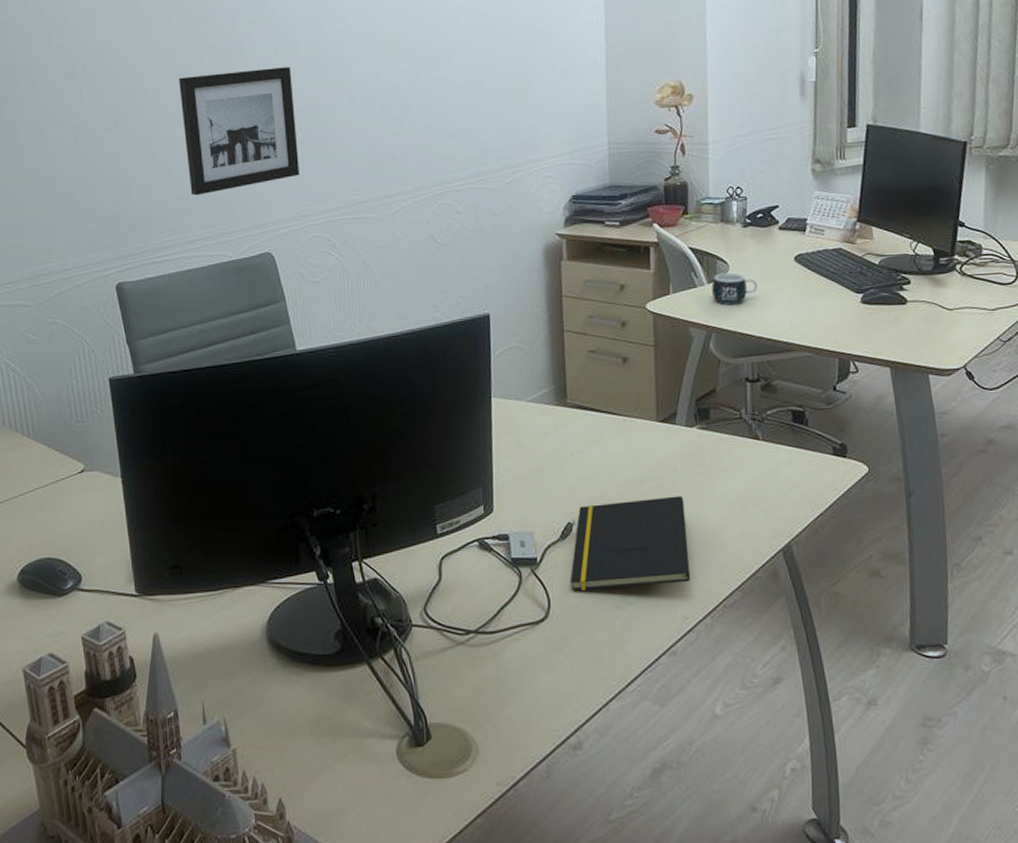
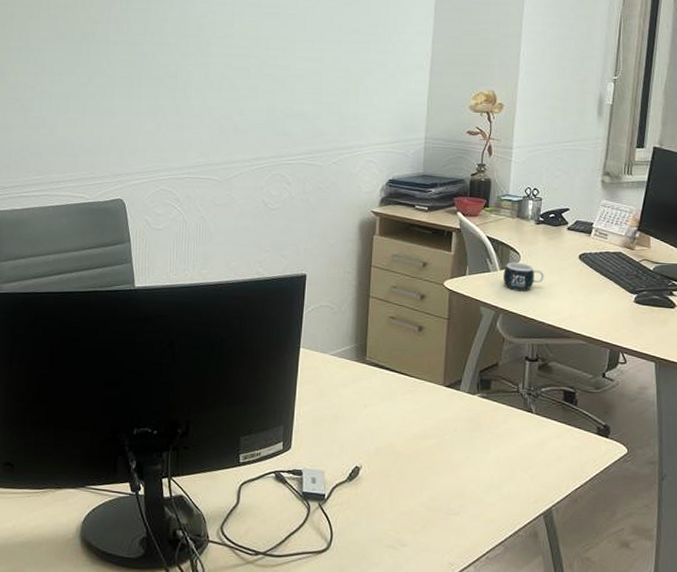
wall art: present [179,67,300,196] -> none [59,40,158,143]
notepad: present [570,496,691,591] -> none [352,452,460,533]

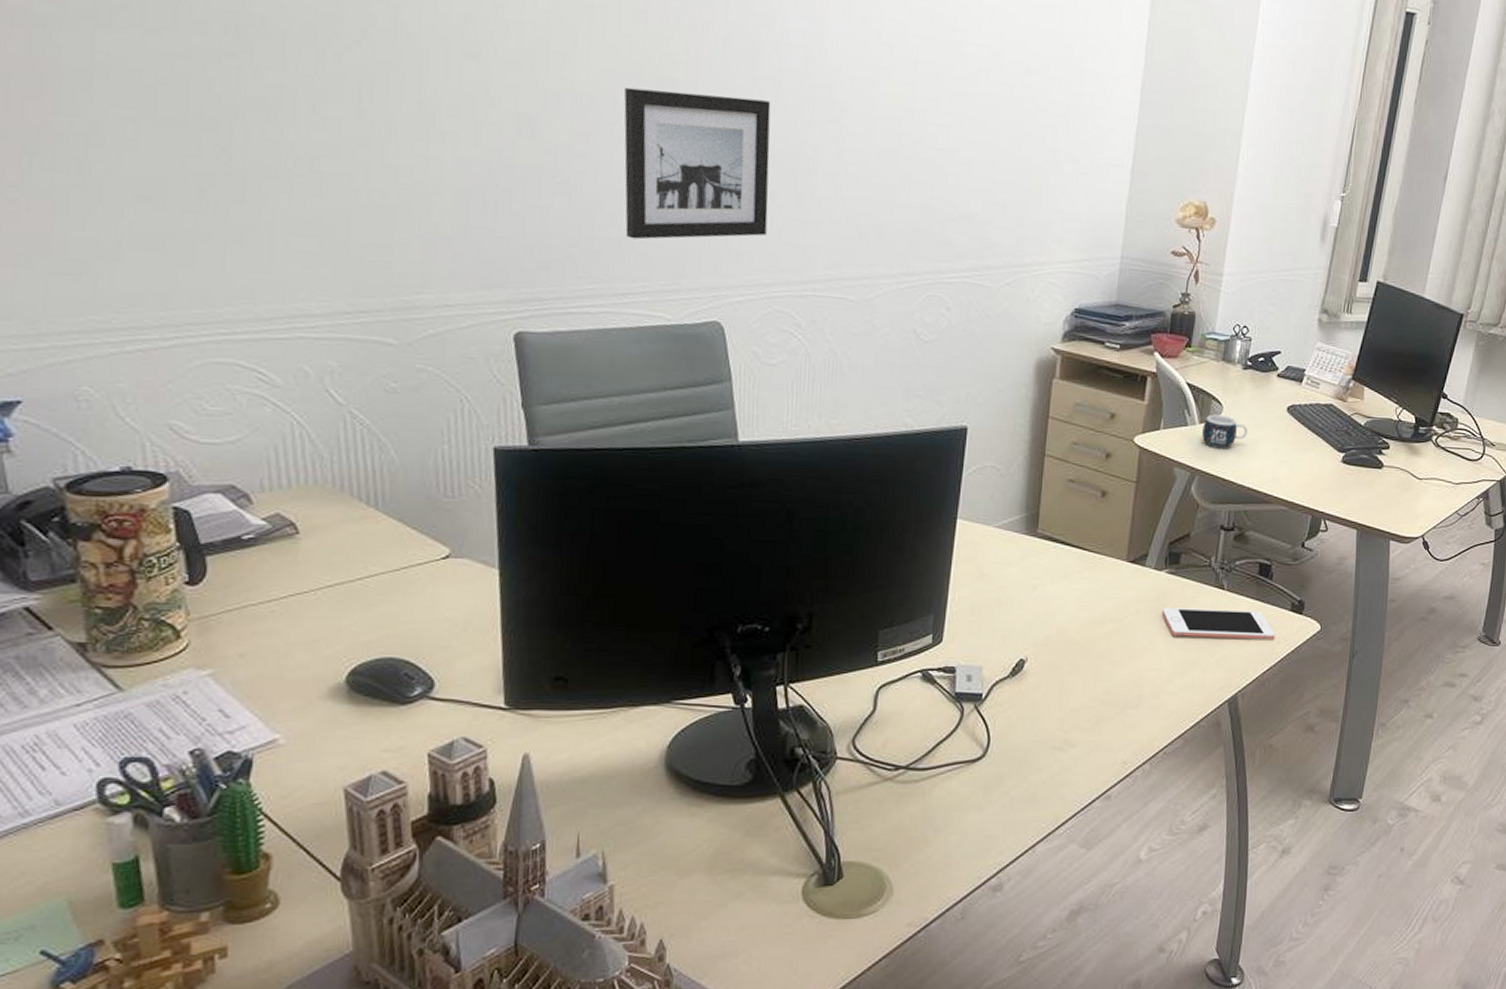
wall art: none [59,40,158,143] -> present [624,87,771,240]
cell phone: none [476,427,584,461] -> present [1161,607,1275,640]

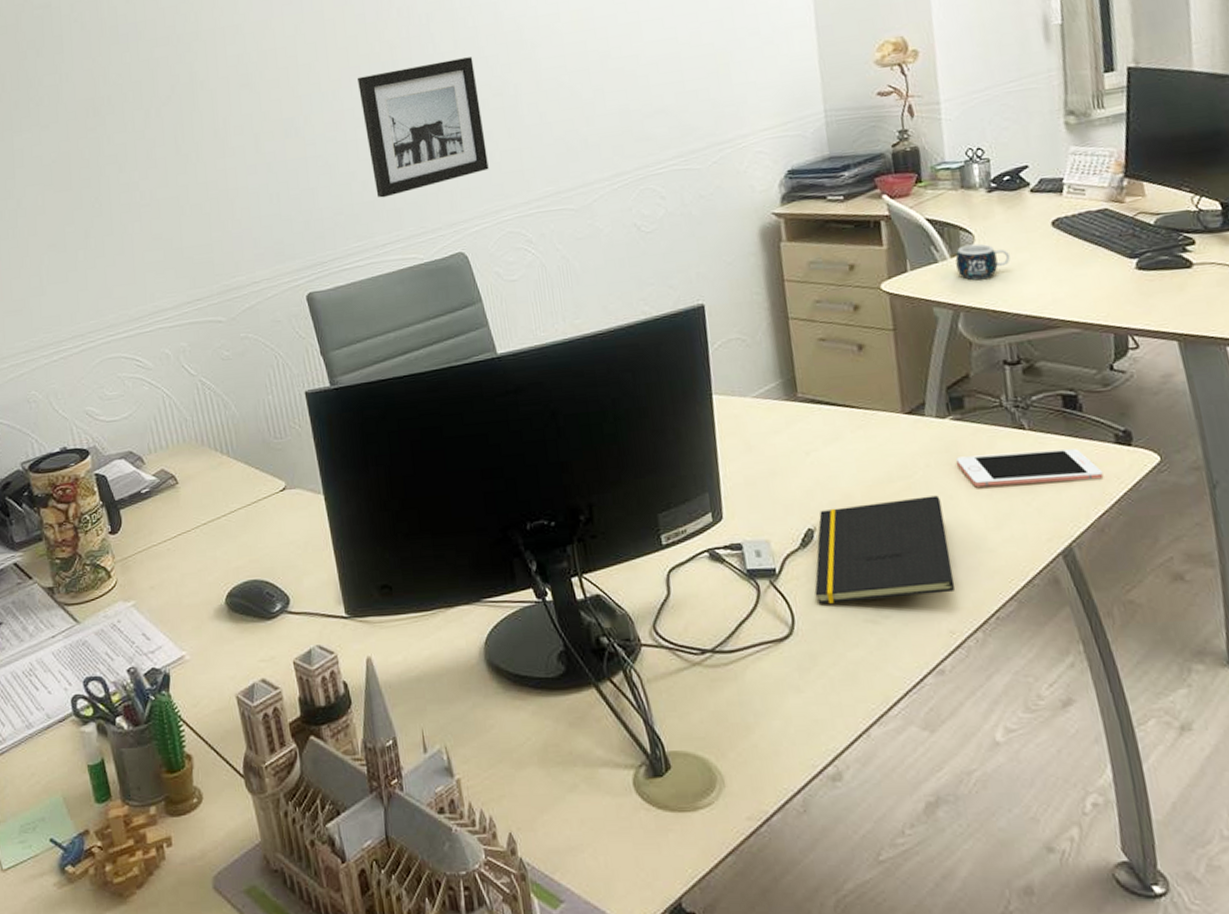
notepad: none [1013,639,1141,730] -> present [815,495,956,604]

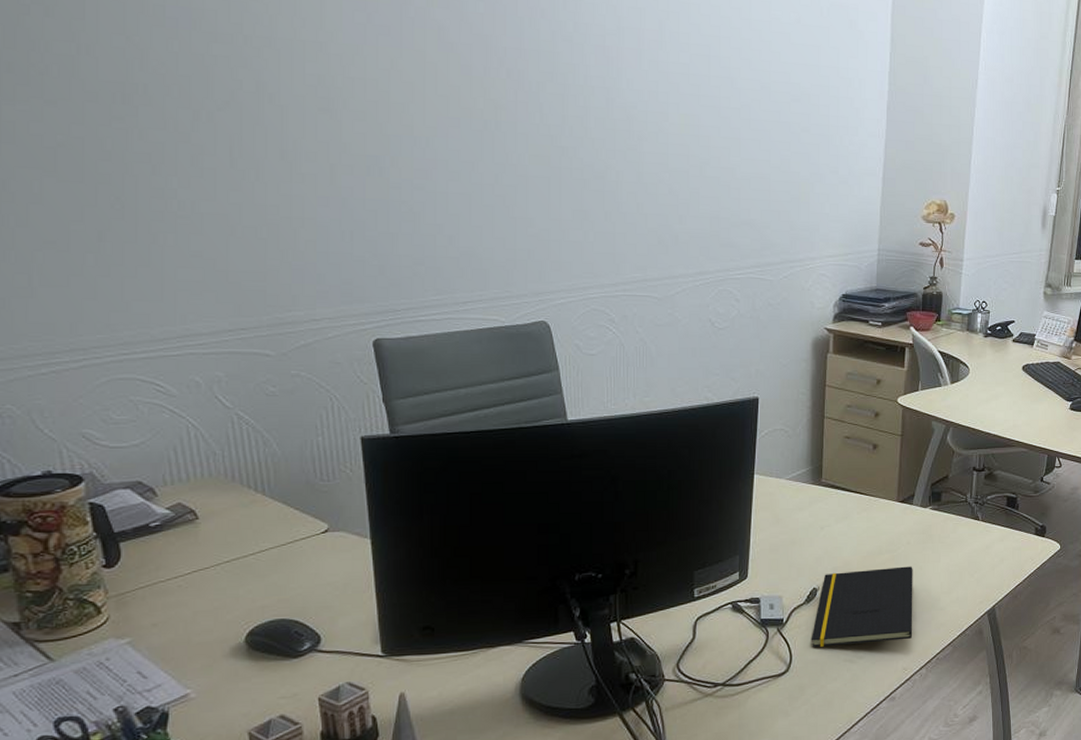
wall art: present [358,57,489,198] -> none [456,129,582,256]
mug: present [955,243,1011,280] -> none [954,375,991,404]
cell phone: present [955,449,1104,488] -> none [928,536,1023,562]

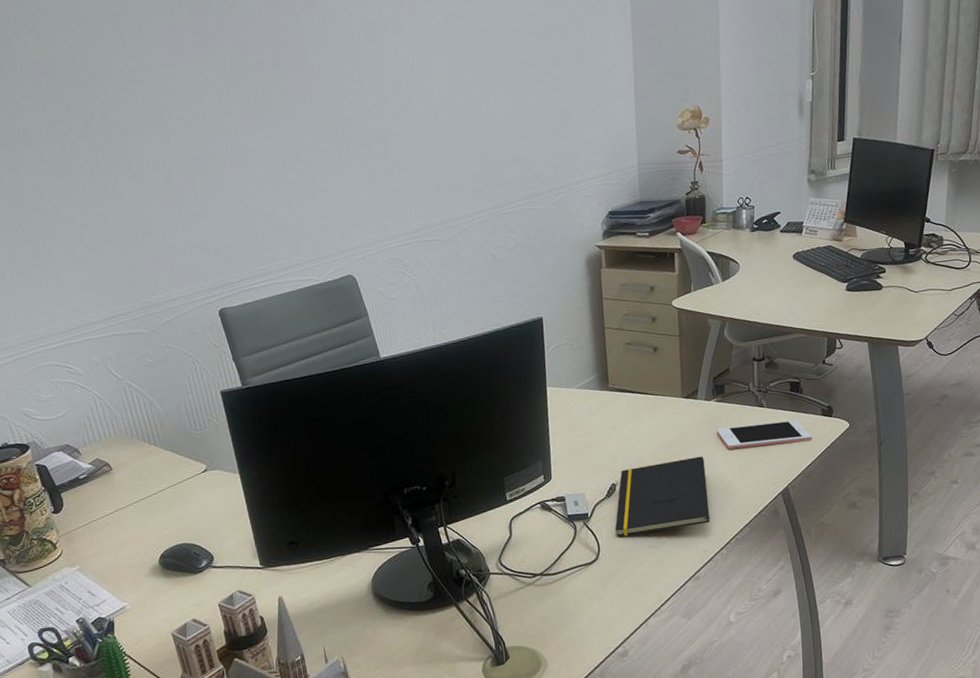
cell phone: none [928,536,1023,562] -> present [716,420,812,449]

